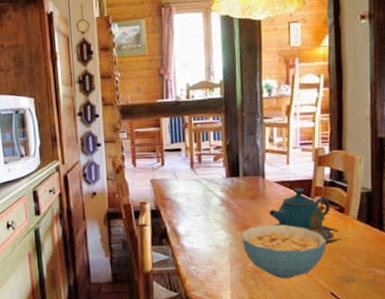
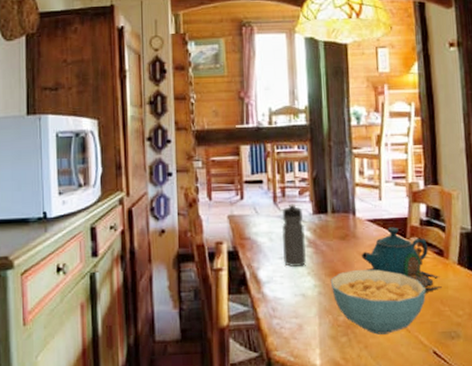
water bottle: none [198,169,219,223] -> present [281,204,306,267]

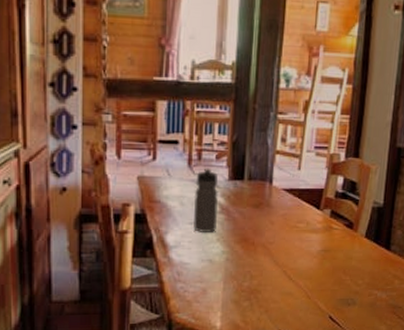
cereal bowl: present [330,269,426,335] -> none [239,239,331,300]
teapot: present [361,227,442,292] -> none [272,198,347,262]

